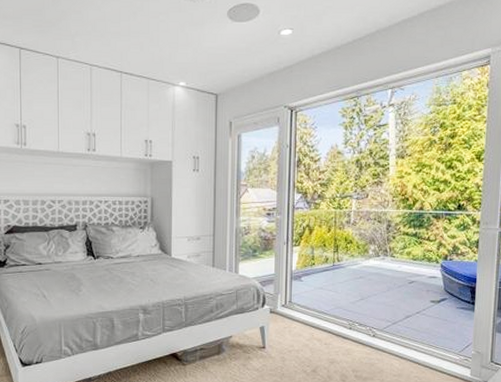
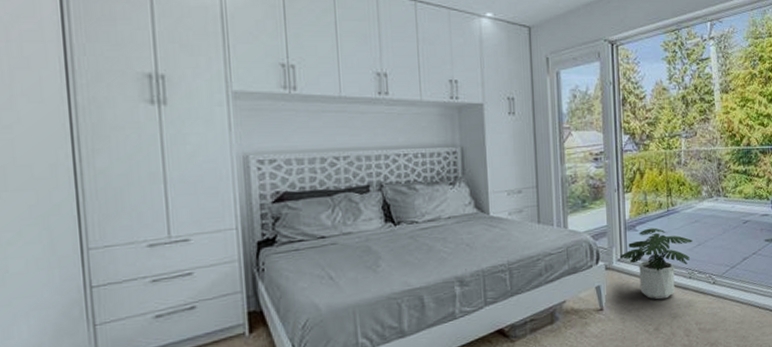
potted plant: none [284,280,357,345] -> present [619,228,693,300]

